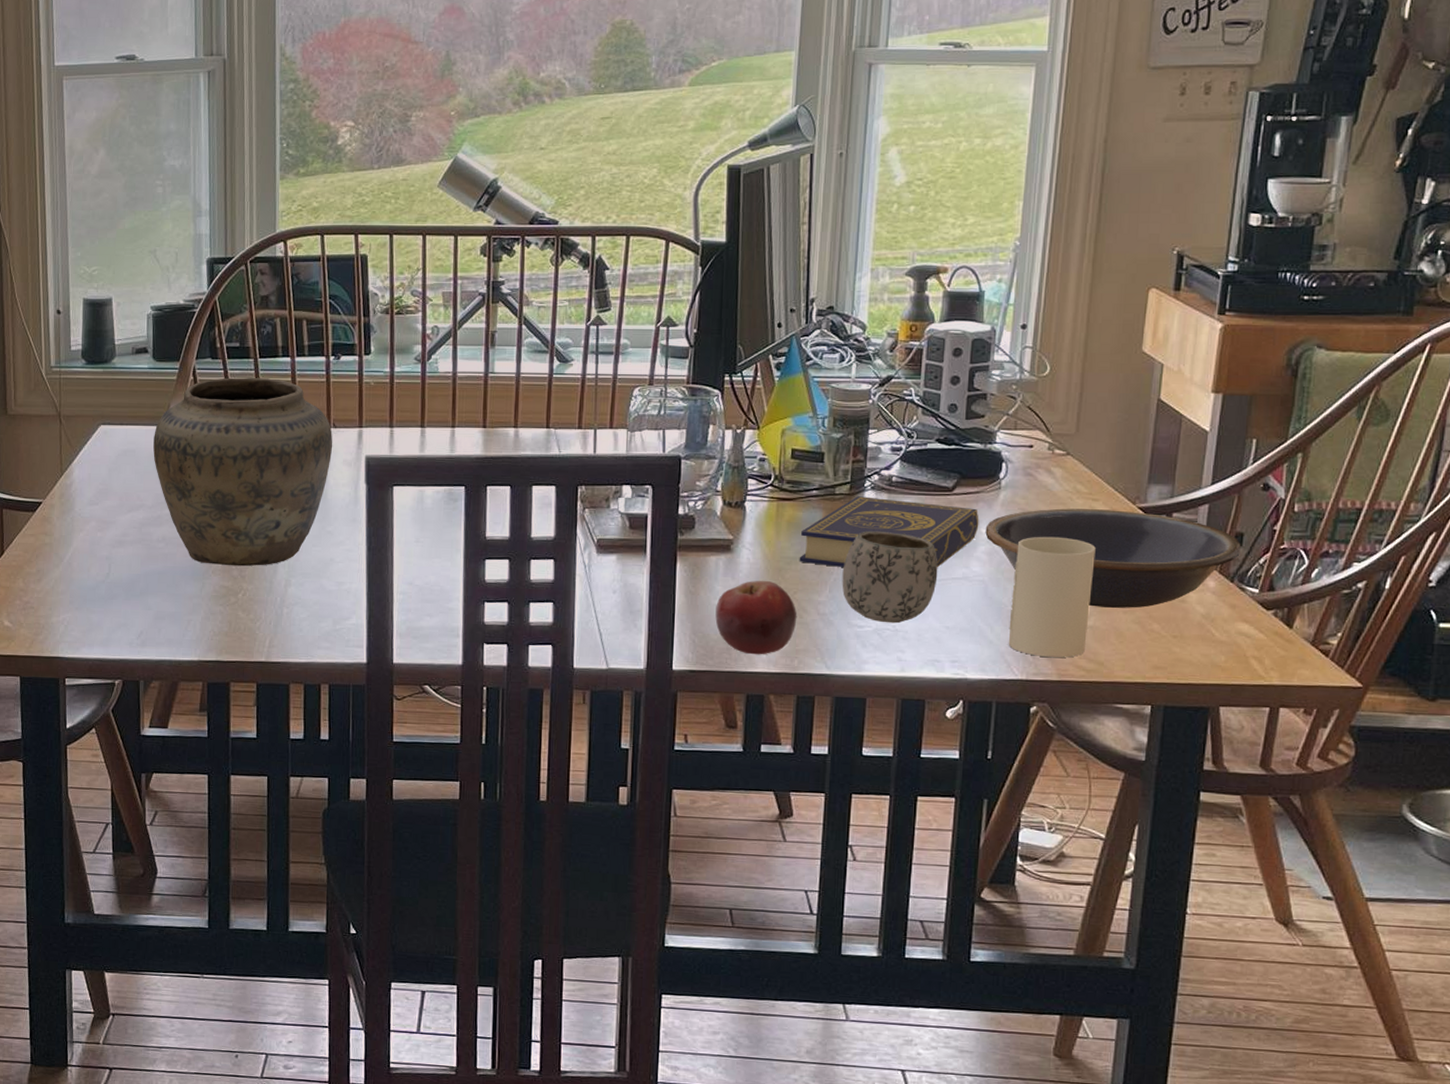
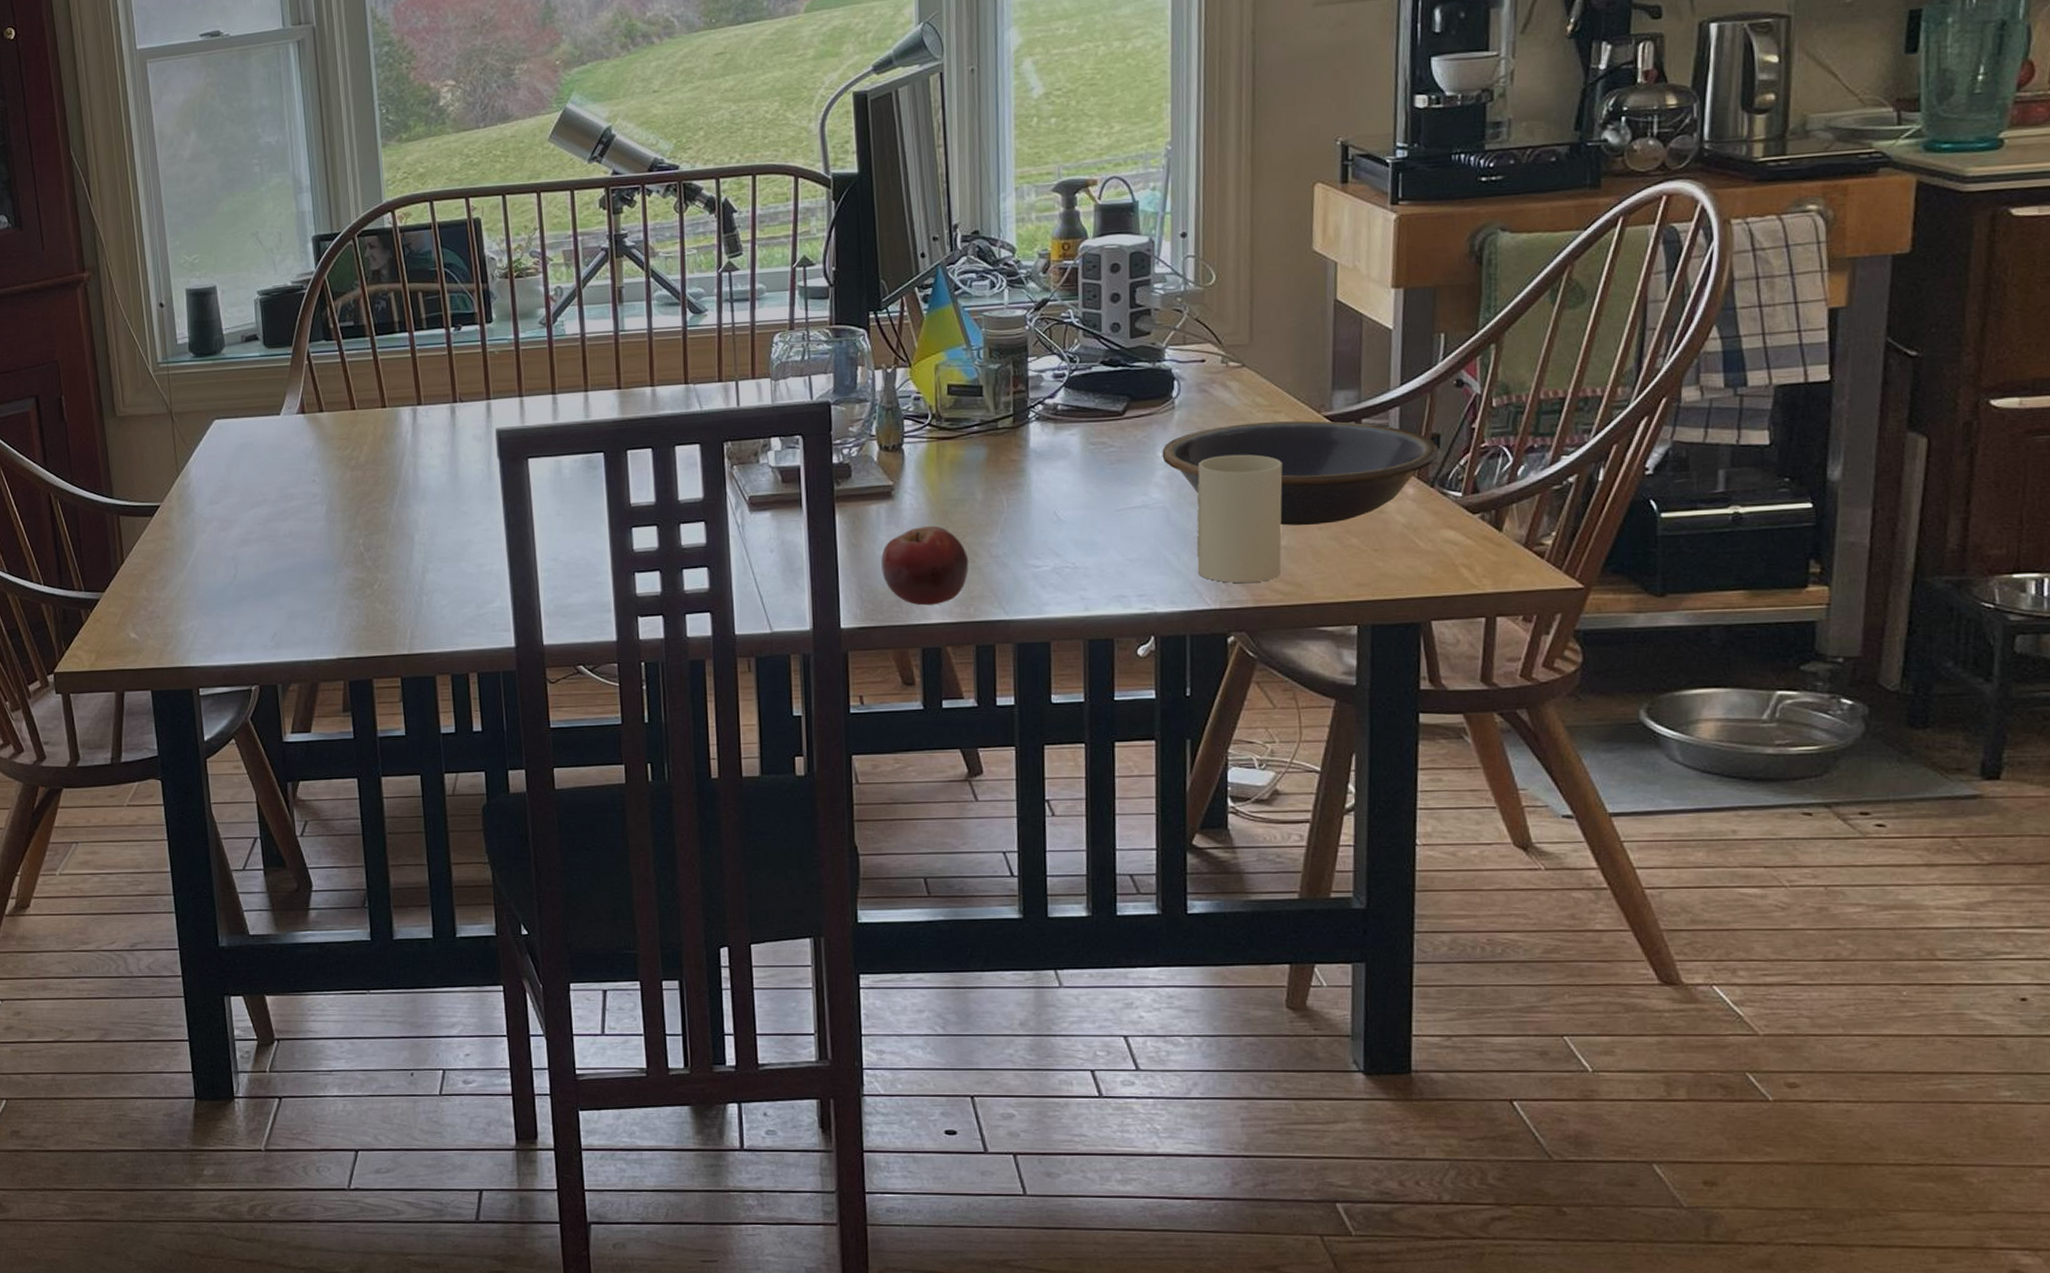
vase: present [153,377,333,567] -> none [271,356,461,557]
book: present [799,496,979,567] -> none [965,428,1155,506]
mug: present [842,530,938,624] -> none [1013,463,1116,561]

